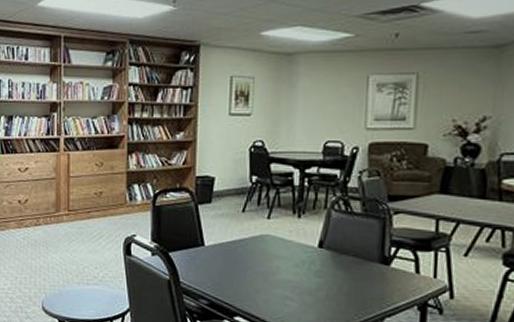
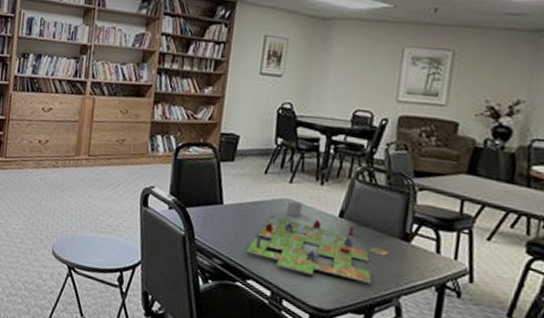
gameboard: none [230,236,371,309] -> present [245,201,390,284]

